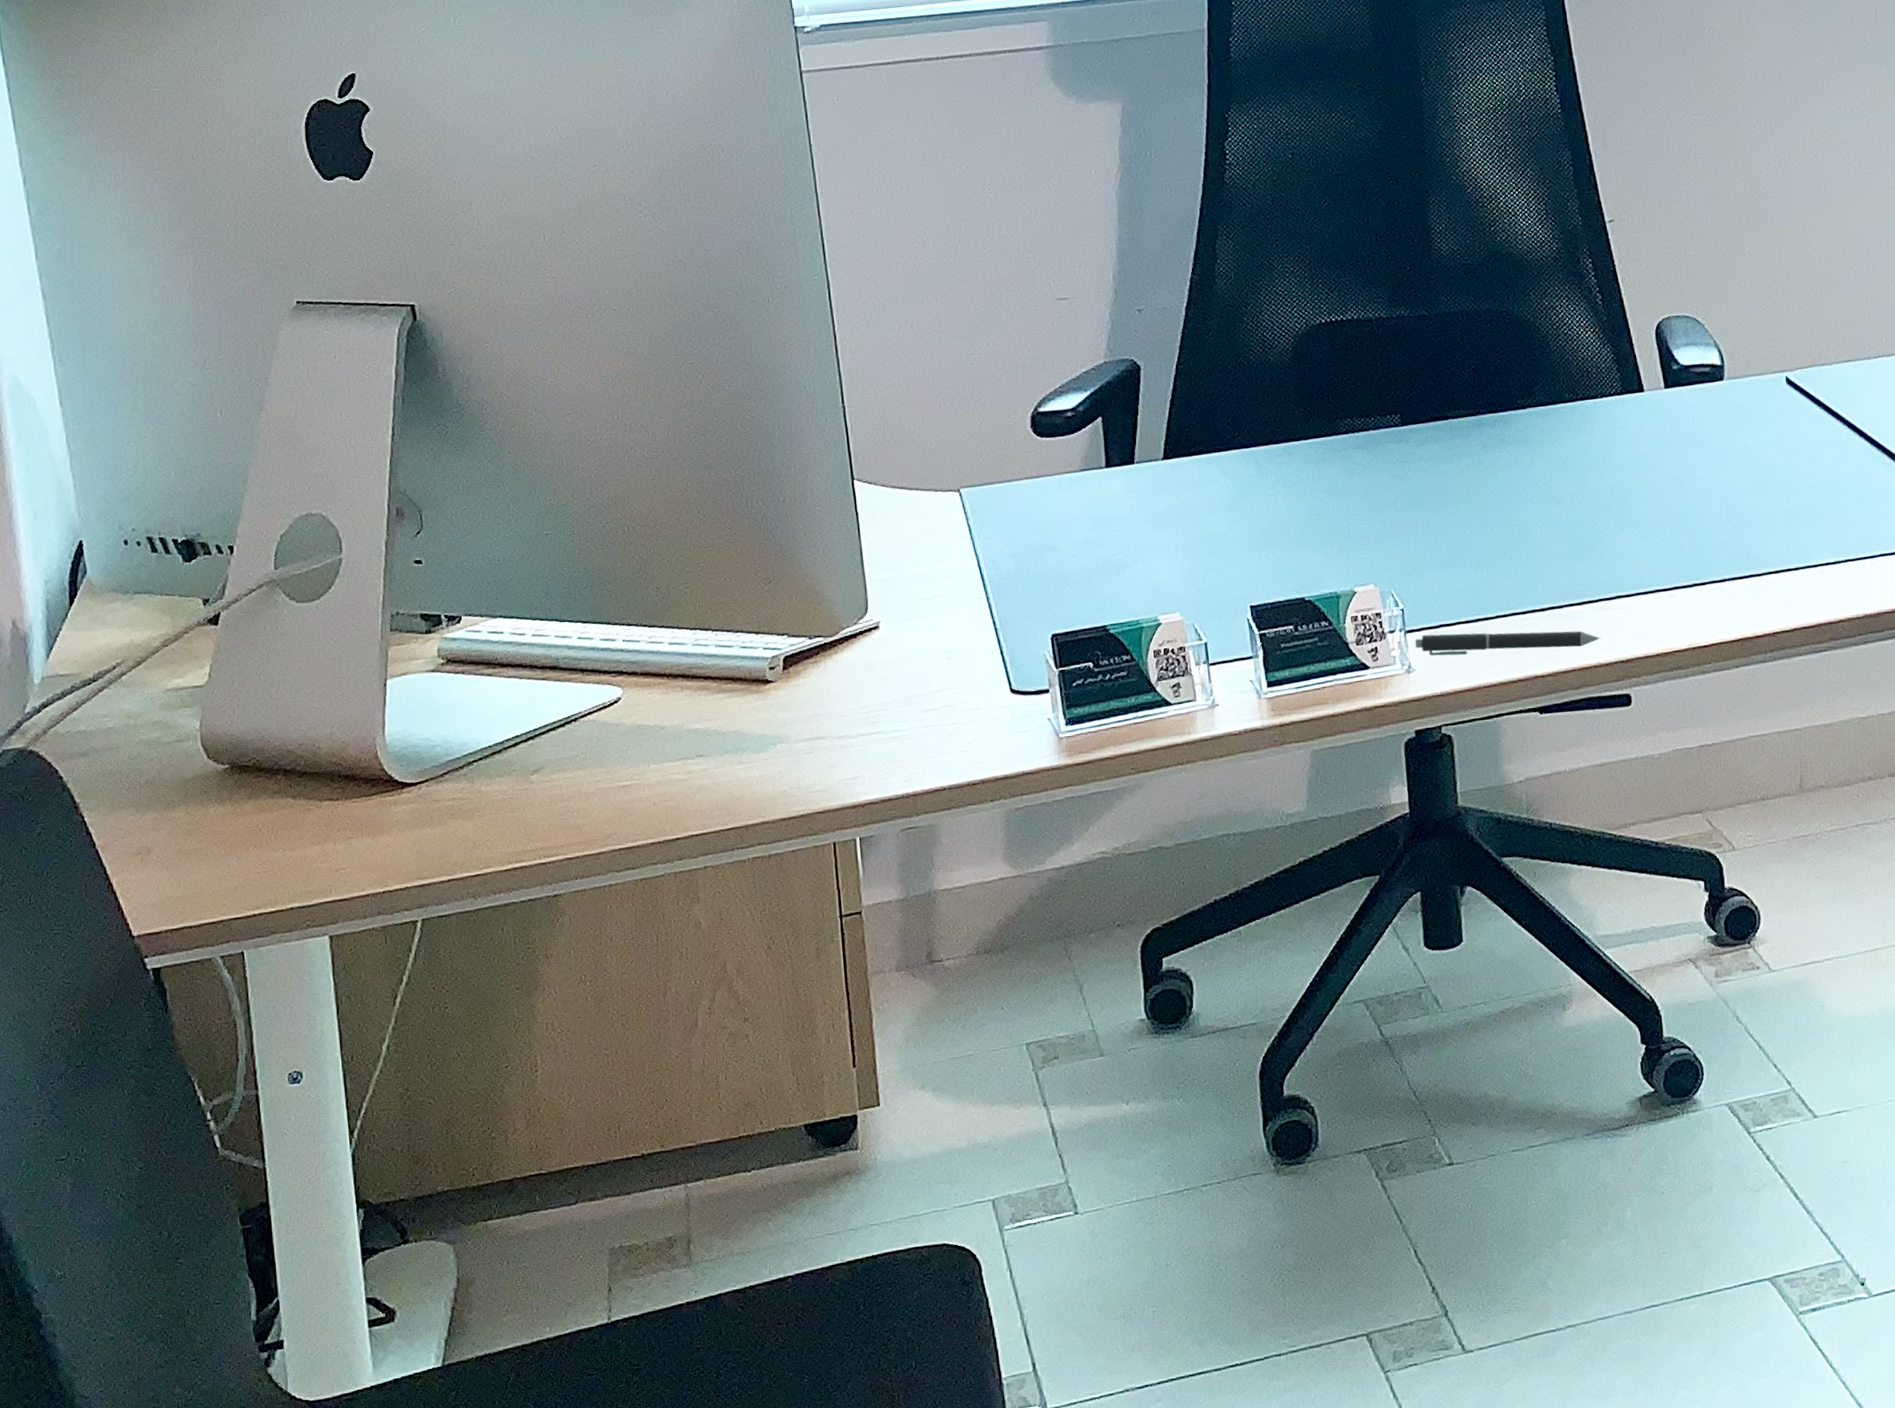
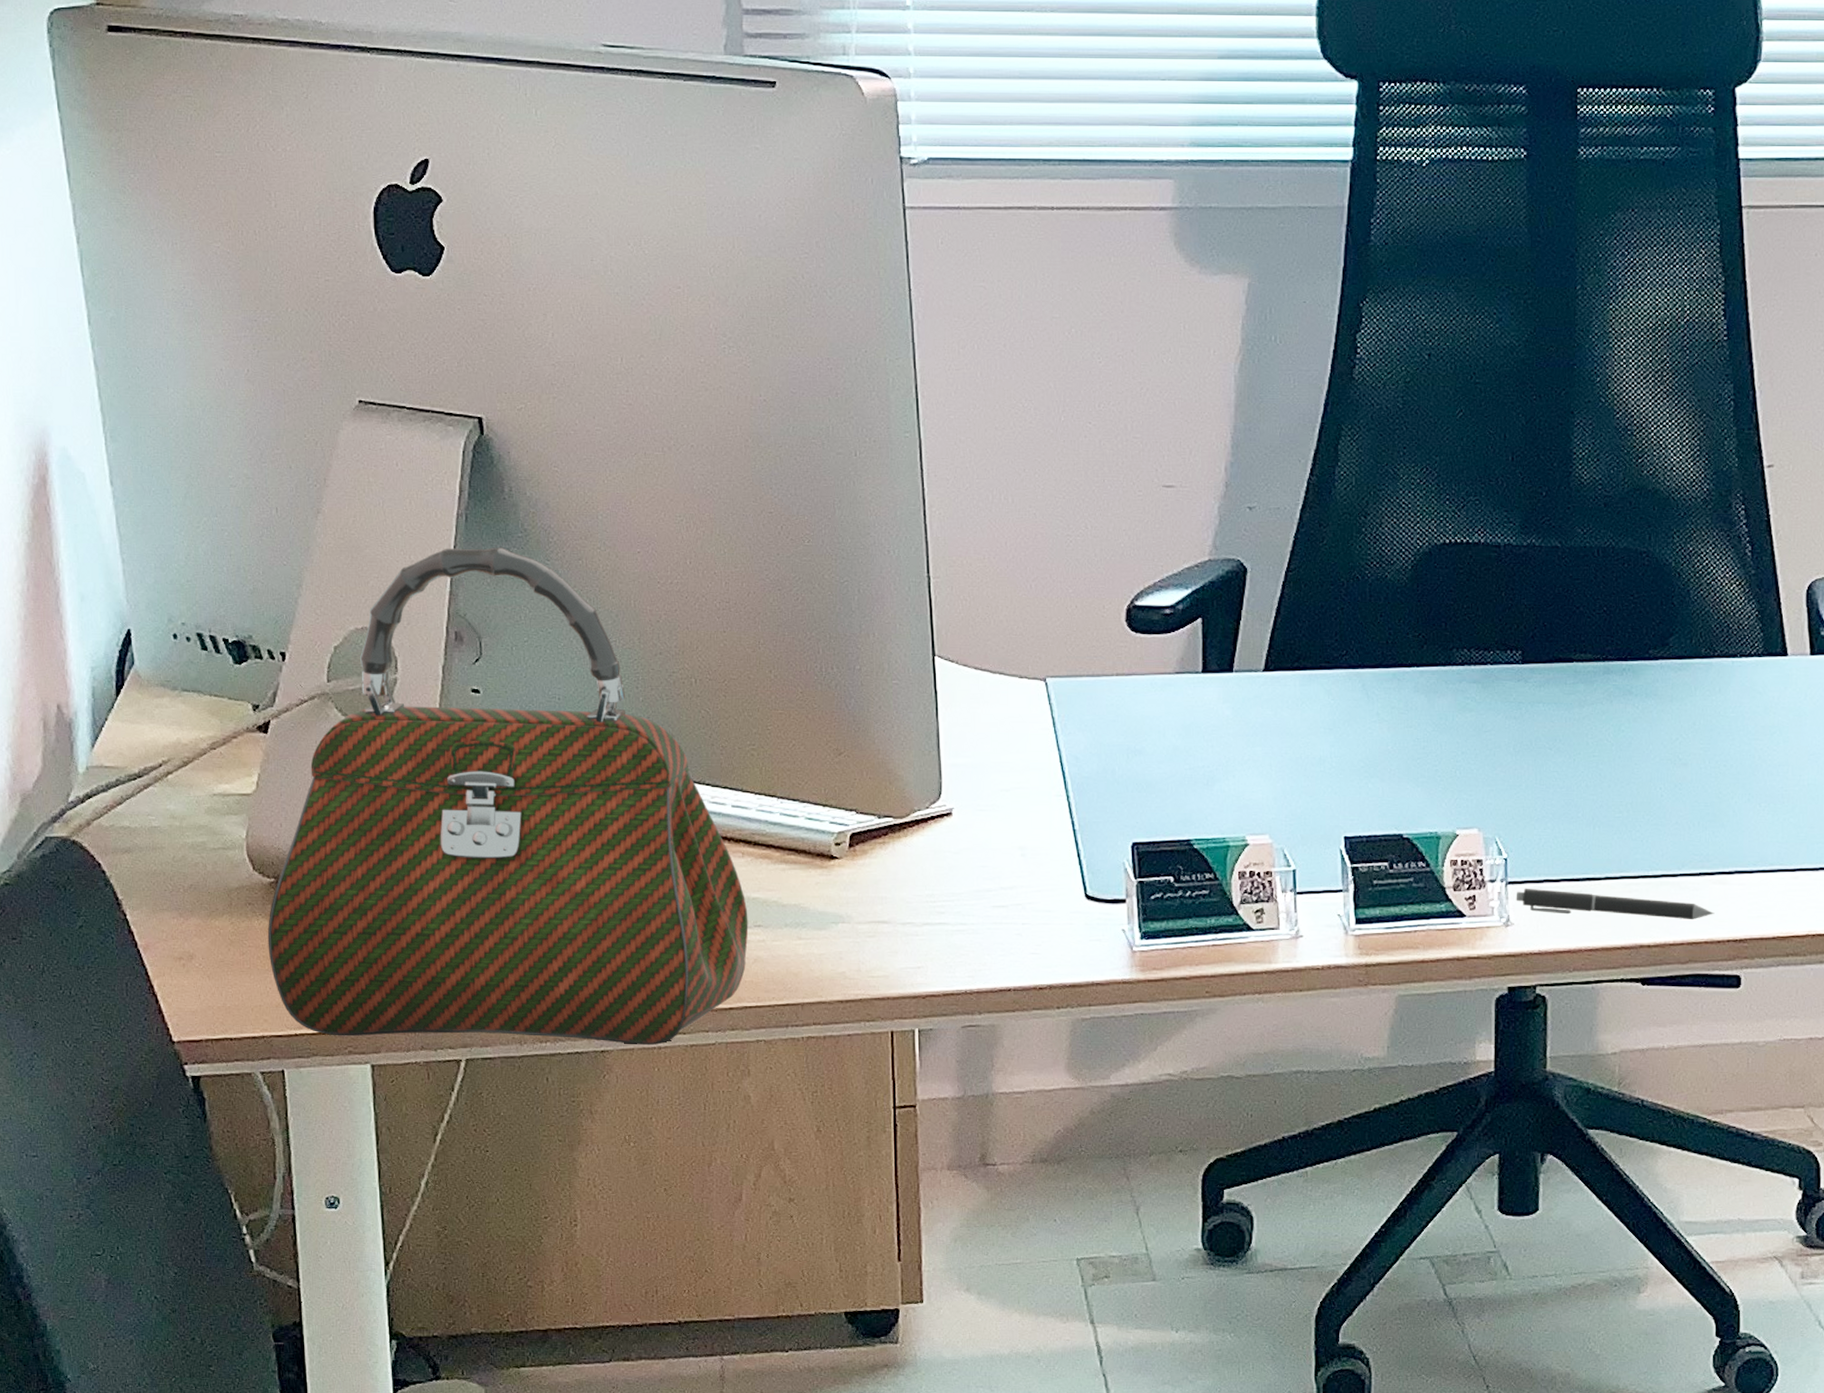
handbag: none [223,423,691,912] -> present [267,547,749,1046]

